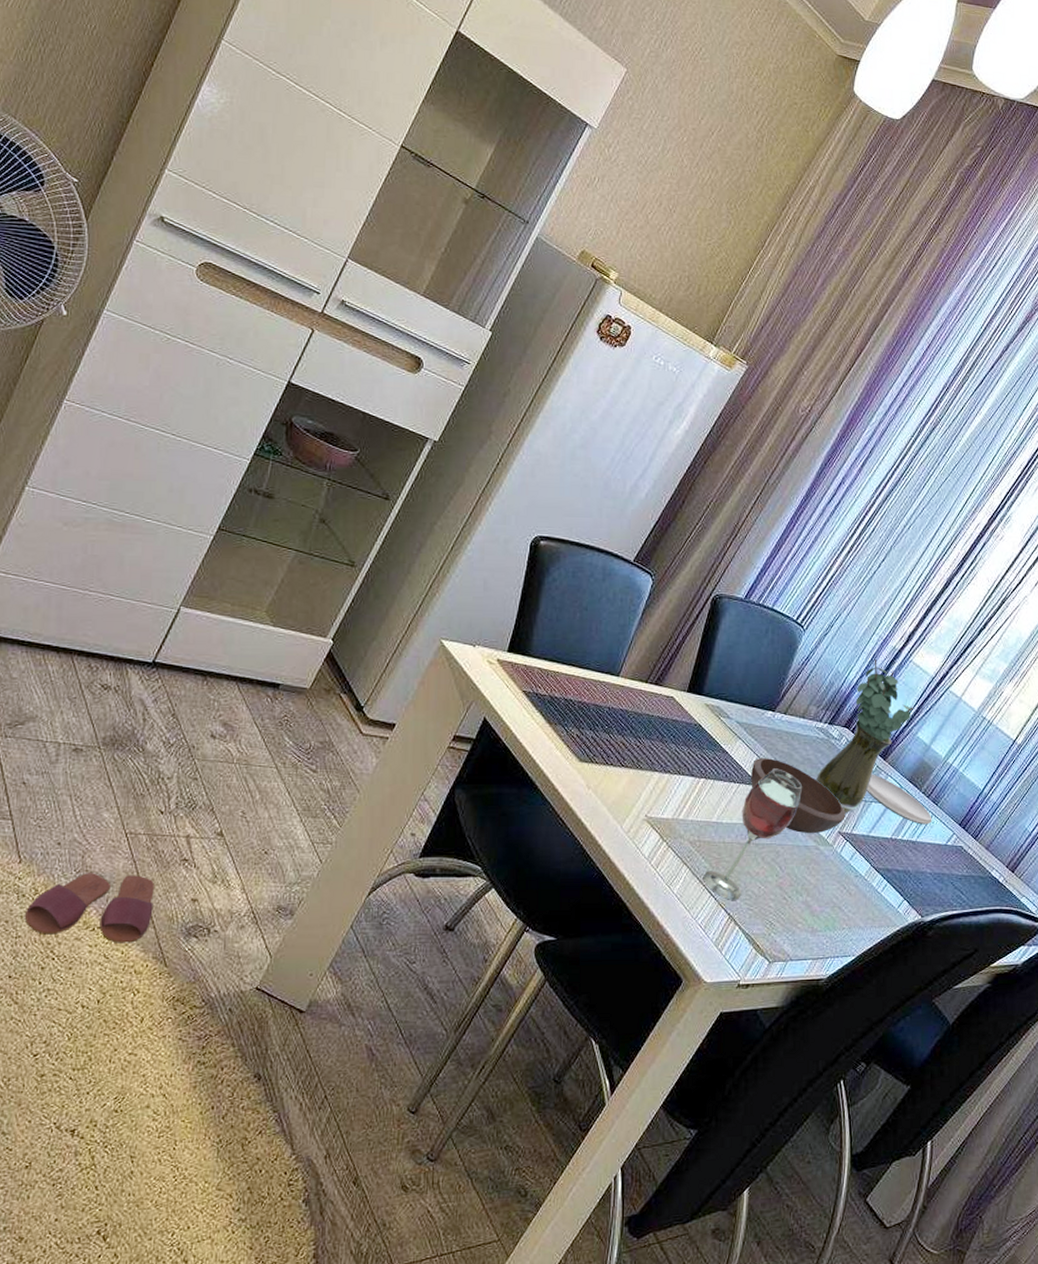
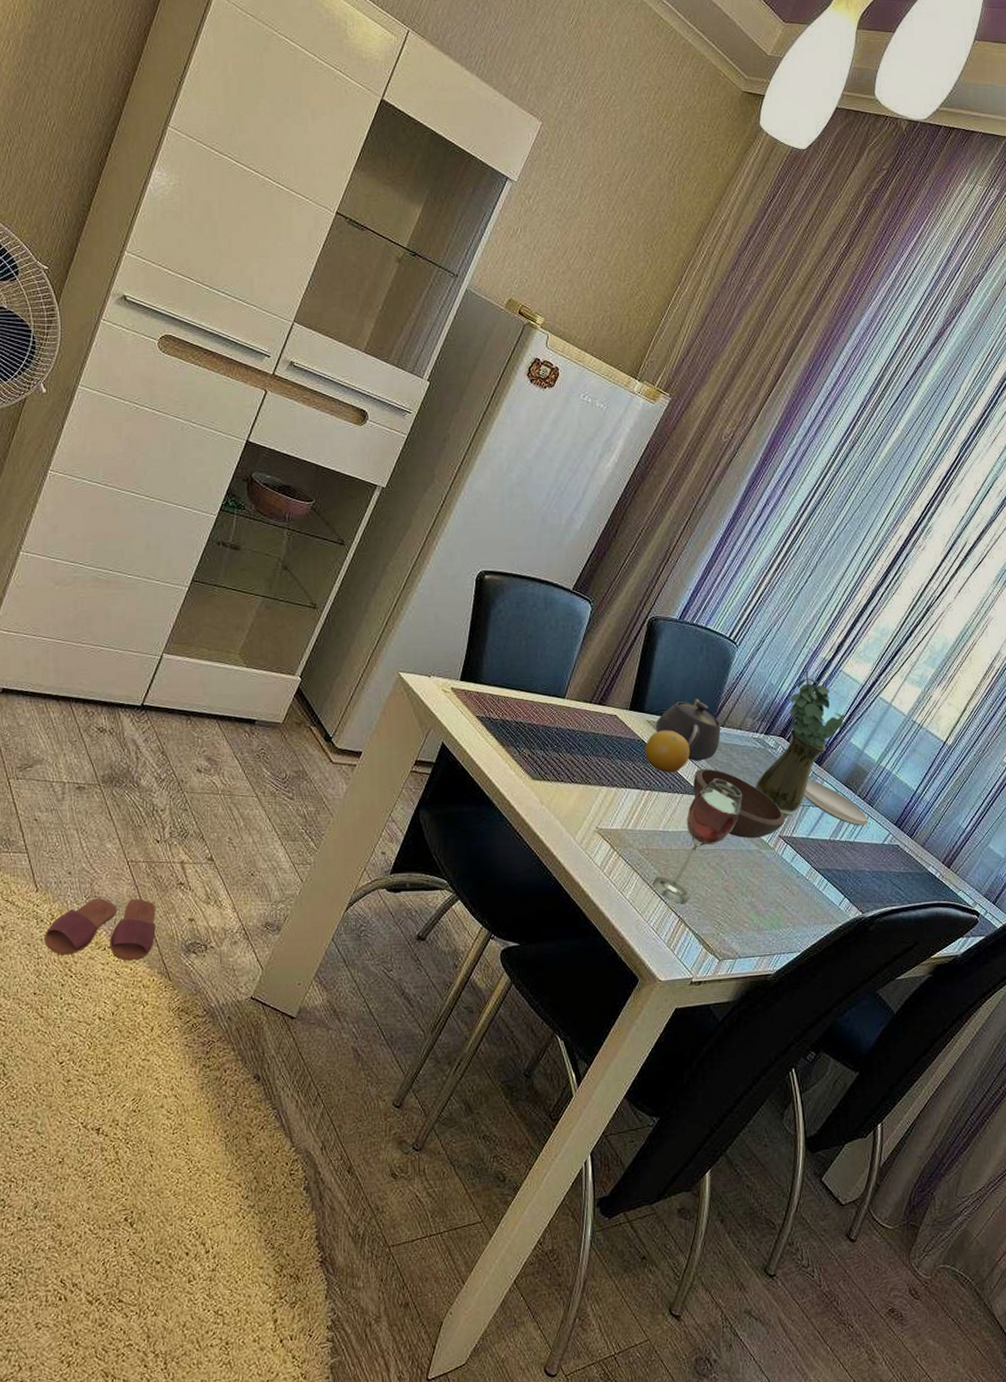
fruit: none [701,715,749,761] -> present [645,730,690,773]
teapot: none [714,682,783,749] -> present [656,698,721,761]

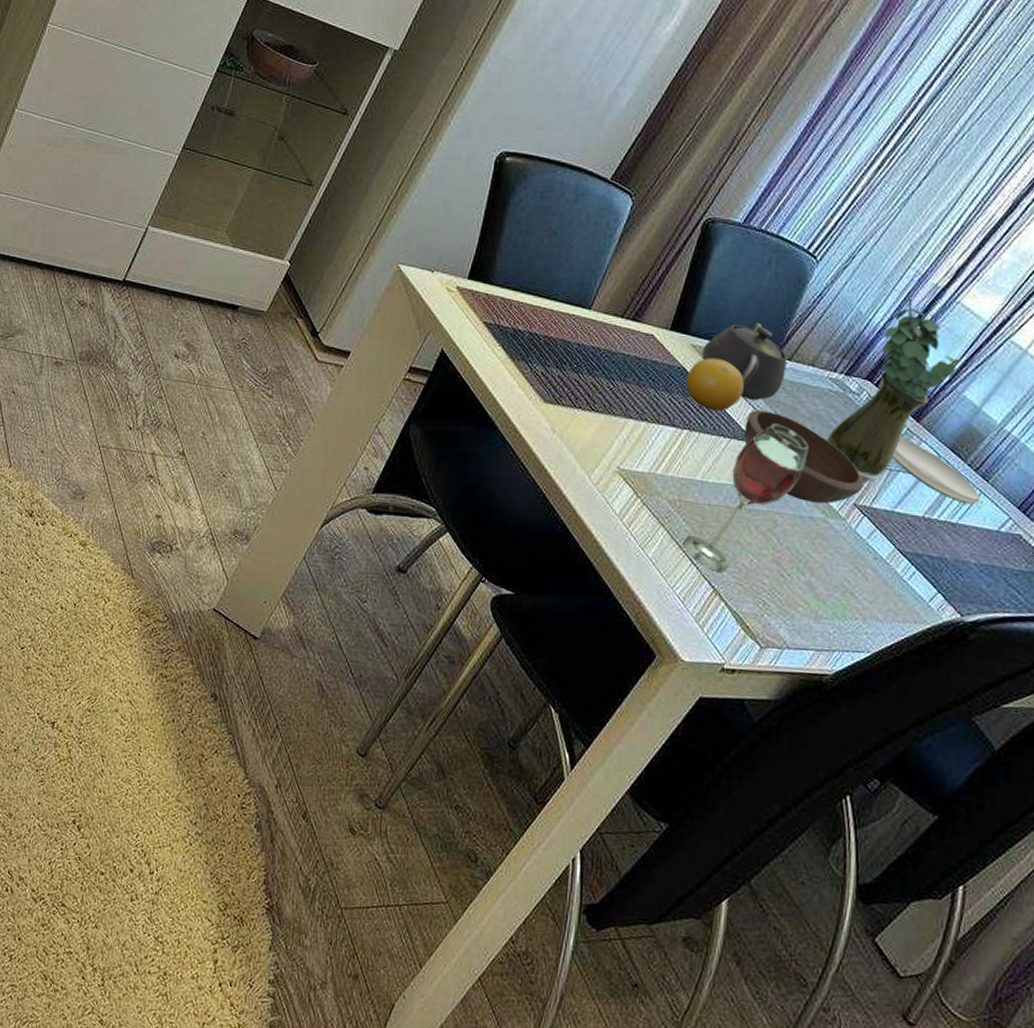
slippers: present [45,898,156,961] -> none [14,481,123,552]

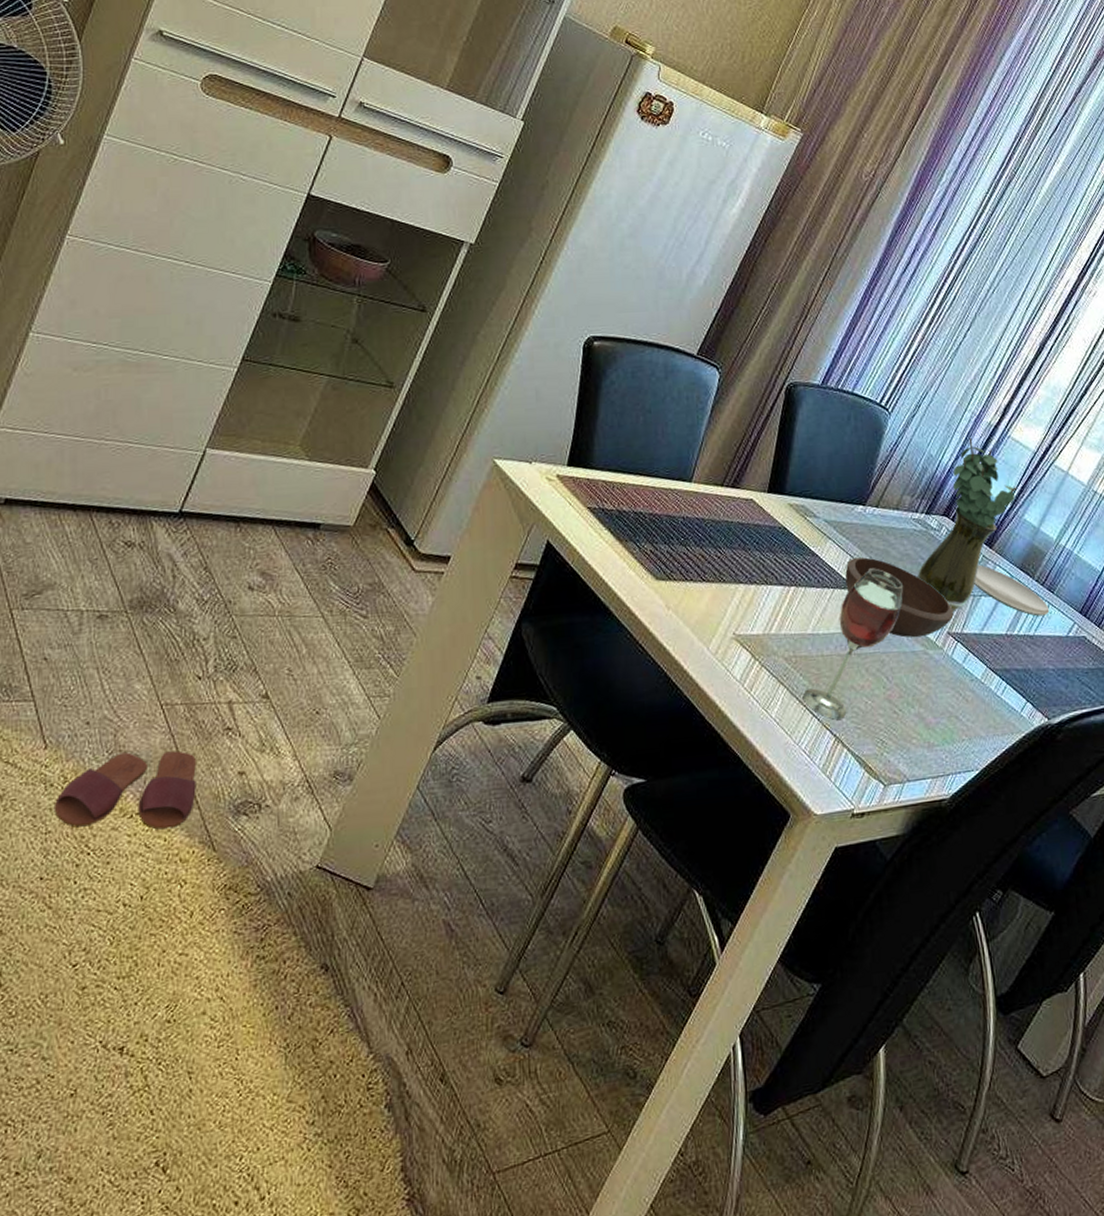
slippers: none [14,481,123,552] -> present [55,750,196,830]
fruit: present [685,358,744,411] -> none [787,513,840,565]
teapot: present [702,322,787,400] -> none [799,475,875,549]

